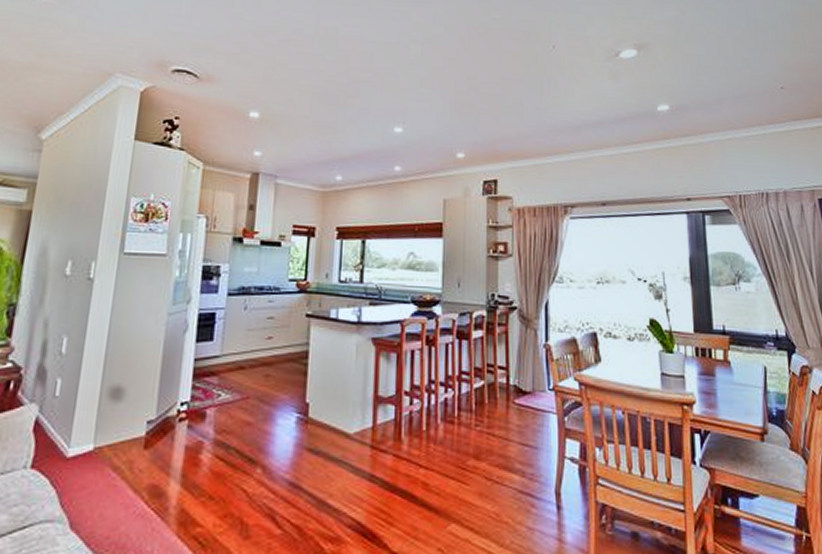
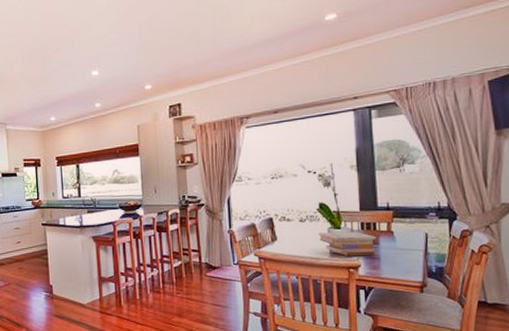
books: none [648,356,712,390] -> present [318,231,376,257]

